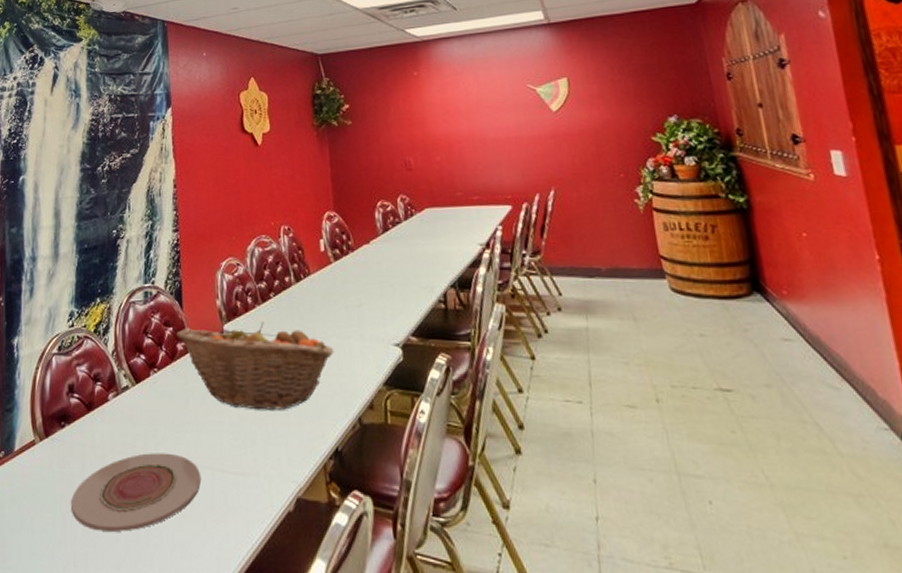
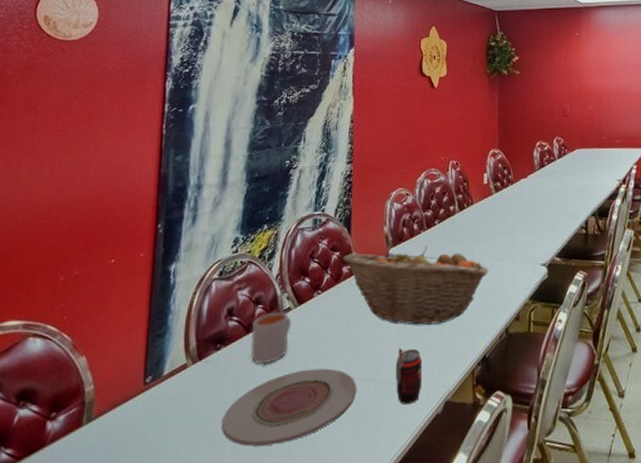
mug: none [92,391,131,444] -> present [250,312,292,364]
beverage can: none [239,435,270,498] -> present [395,348,423,404]

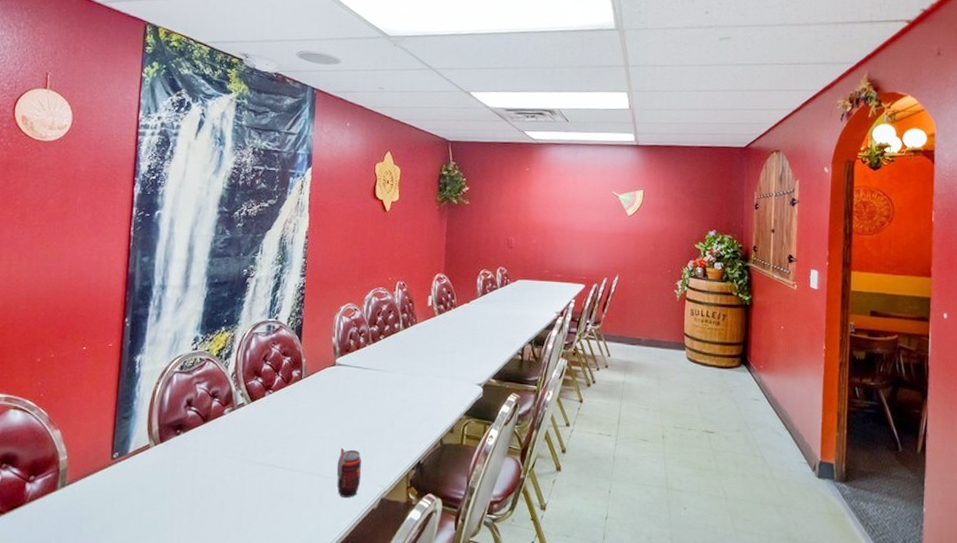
plate: present [222,368,356,446] -> none [179,459,301,522]
mug: present [250,312,292,364] -> none [206,407,245,451]
fruit basket: present [343,246,489,325] -> none [293,359,428,430]

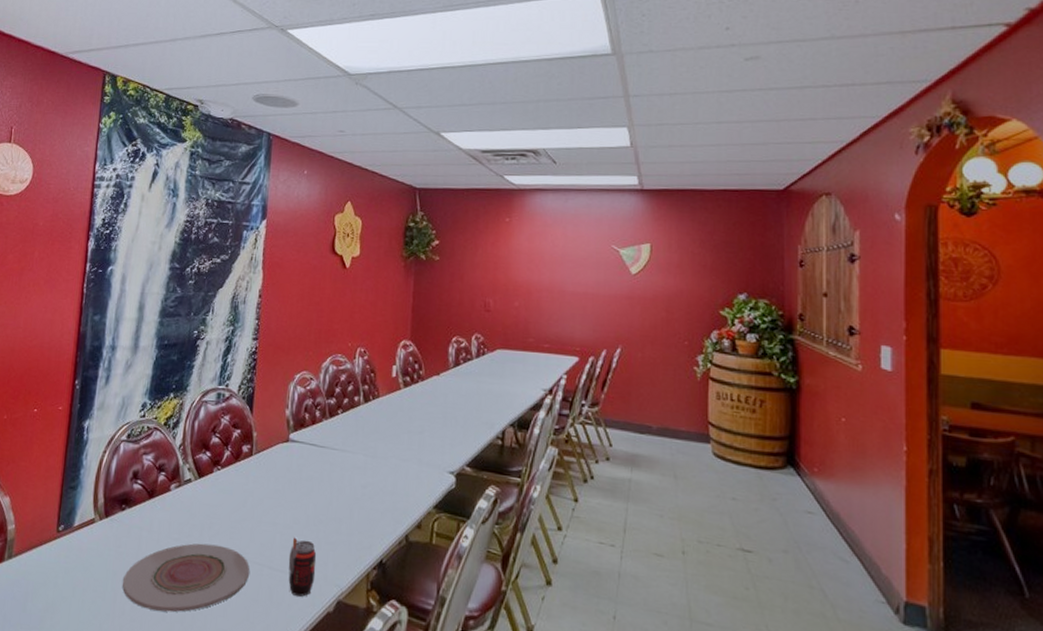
plate: none [179,459,301,522] -> present [122,543,250,613]

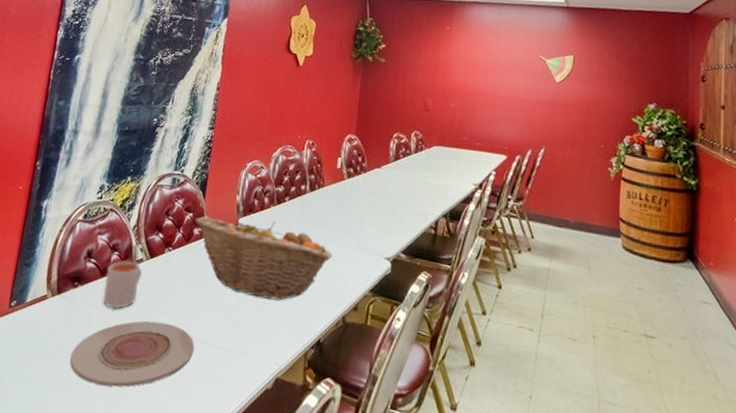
mug: none [151,481,192,531] -> present [102,261,143,309]
fruit basket: none [243,432,392,519] -> present [195,216,333,300]
beverage can: present [288,537,317,597] -> none [230,316,259,374]

